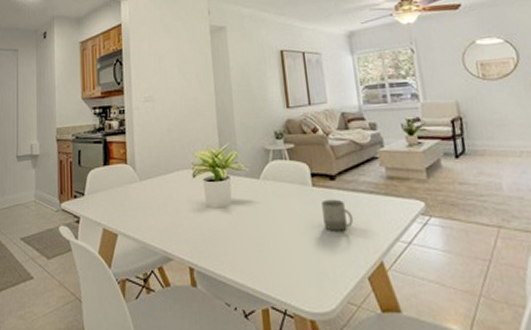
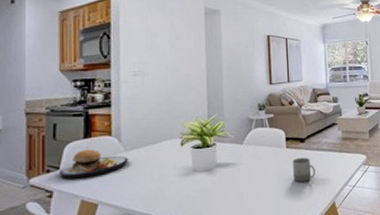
plate: none [84,174,143,206] -> present [59,146,128,179]

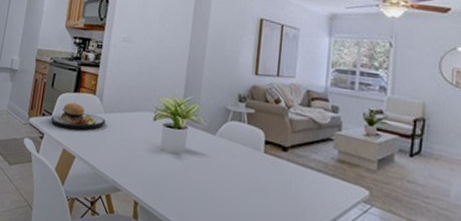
cup: present [293,157,315,183] -> none [267,167,296,200]

